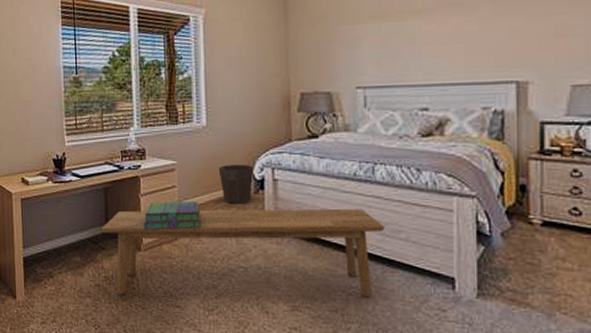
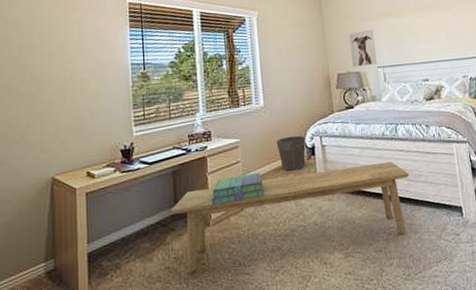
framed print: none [321,36,356,86] -> present [349,29,377,68]

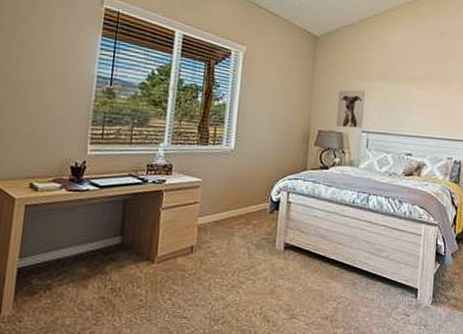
bench: present [170,161,410,273] -> none [114,223,372,307]
stack of books: present [211,172,265,206] -> none [160,216,219,243]
waste bin: present [276,135,306,171] -> none [240,185,272,222]

